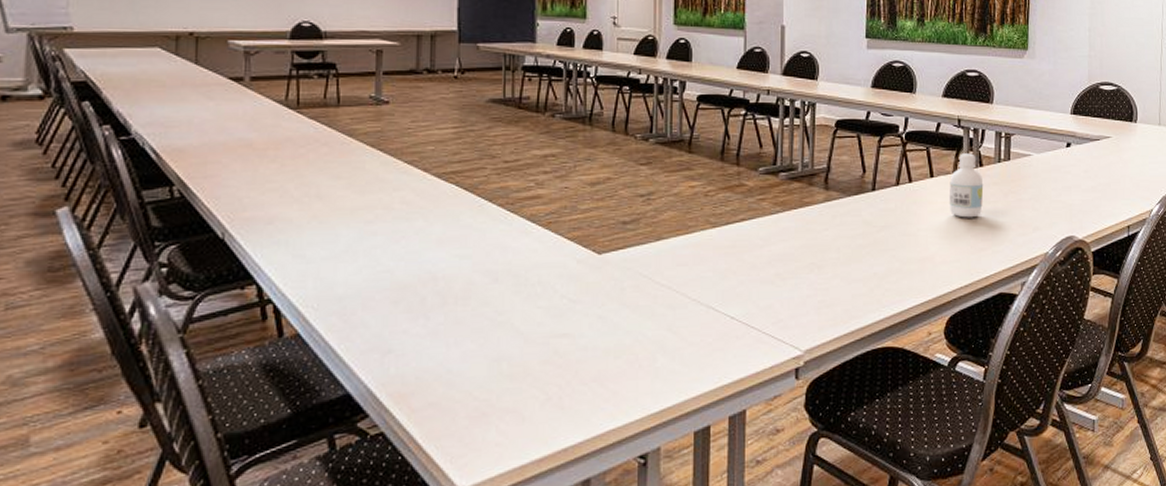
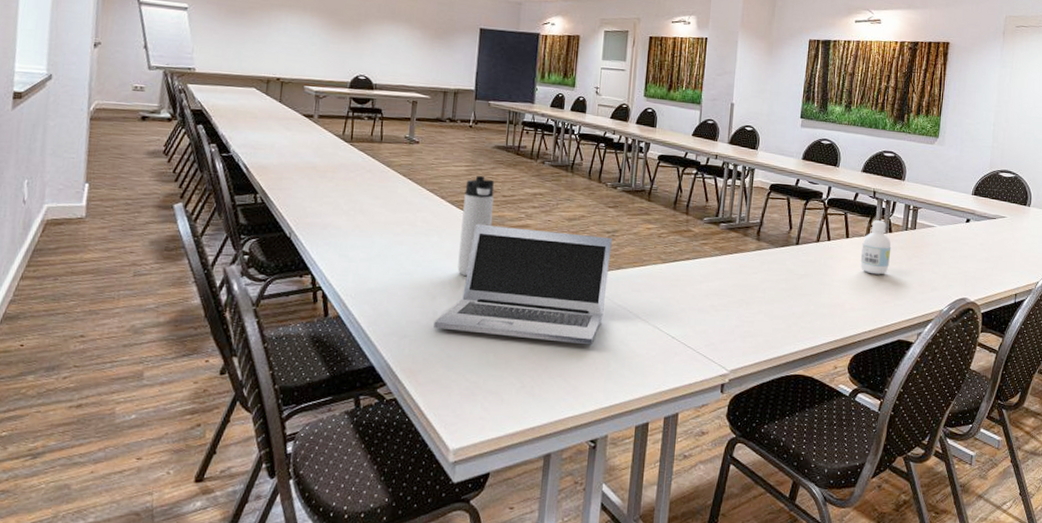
laptop: none [426,199,648,338] -> present [434,223,612,345]
thermos bottle: none [452,139,494,268] -> present [457,176,494,277]

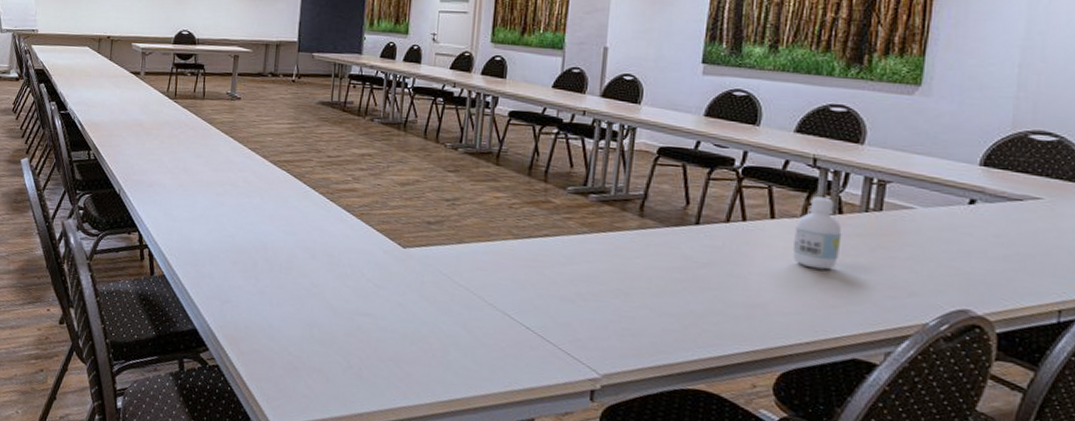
laptop: present [434,223,612,345] -> none [256,186,452,328]
thermos bottle: present [457,176,494,277] -> none [280,134,318,243]

